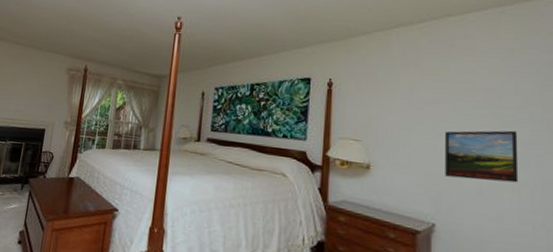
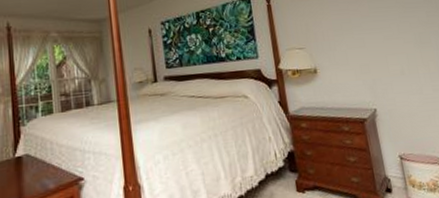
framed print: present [445,130,519,183] -> none [368,14,427,65]

